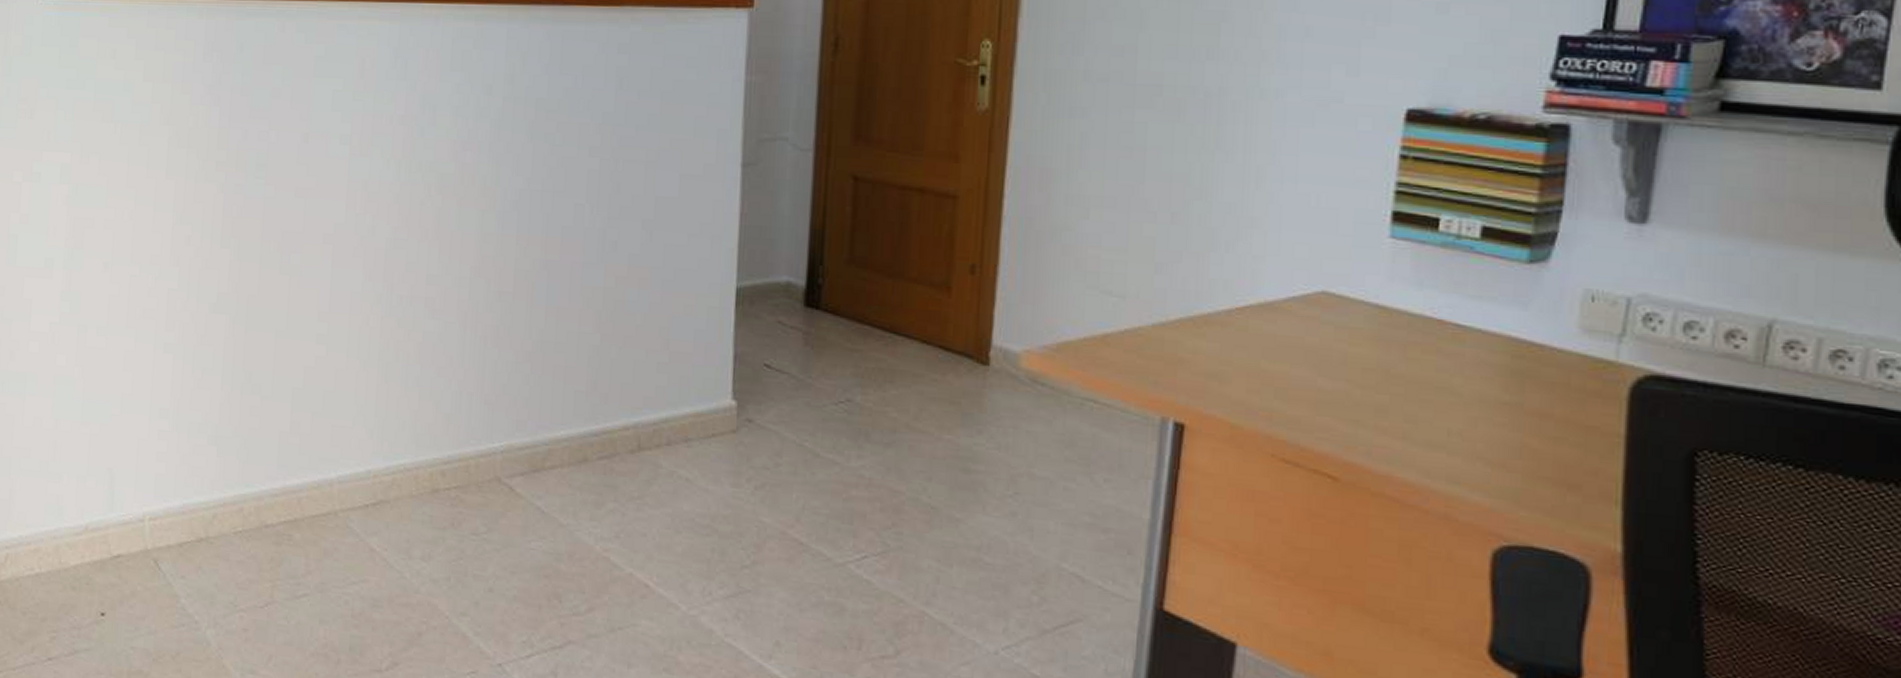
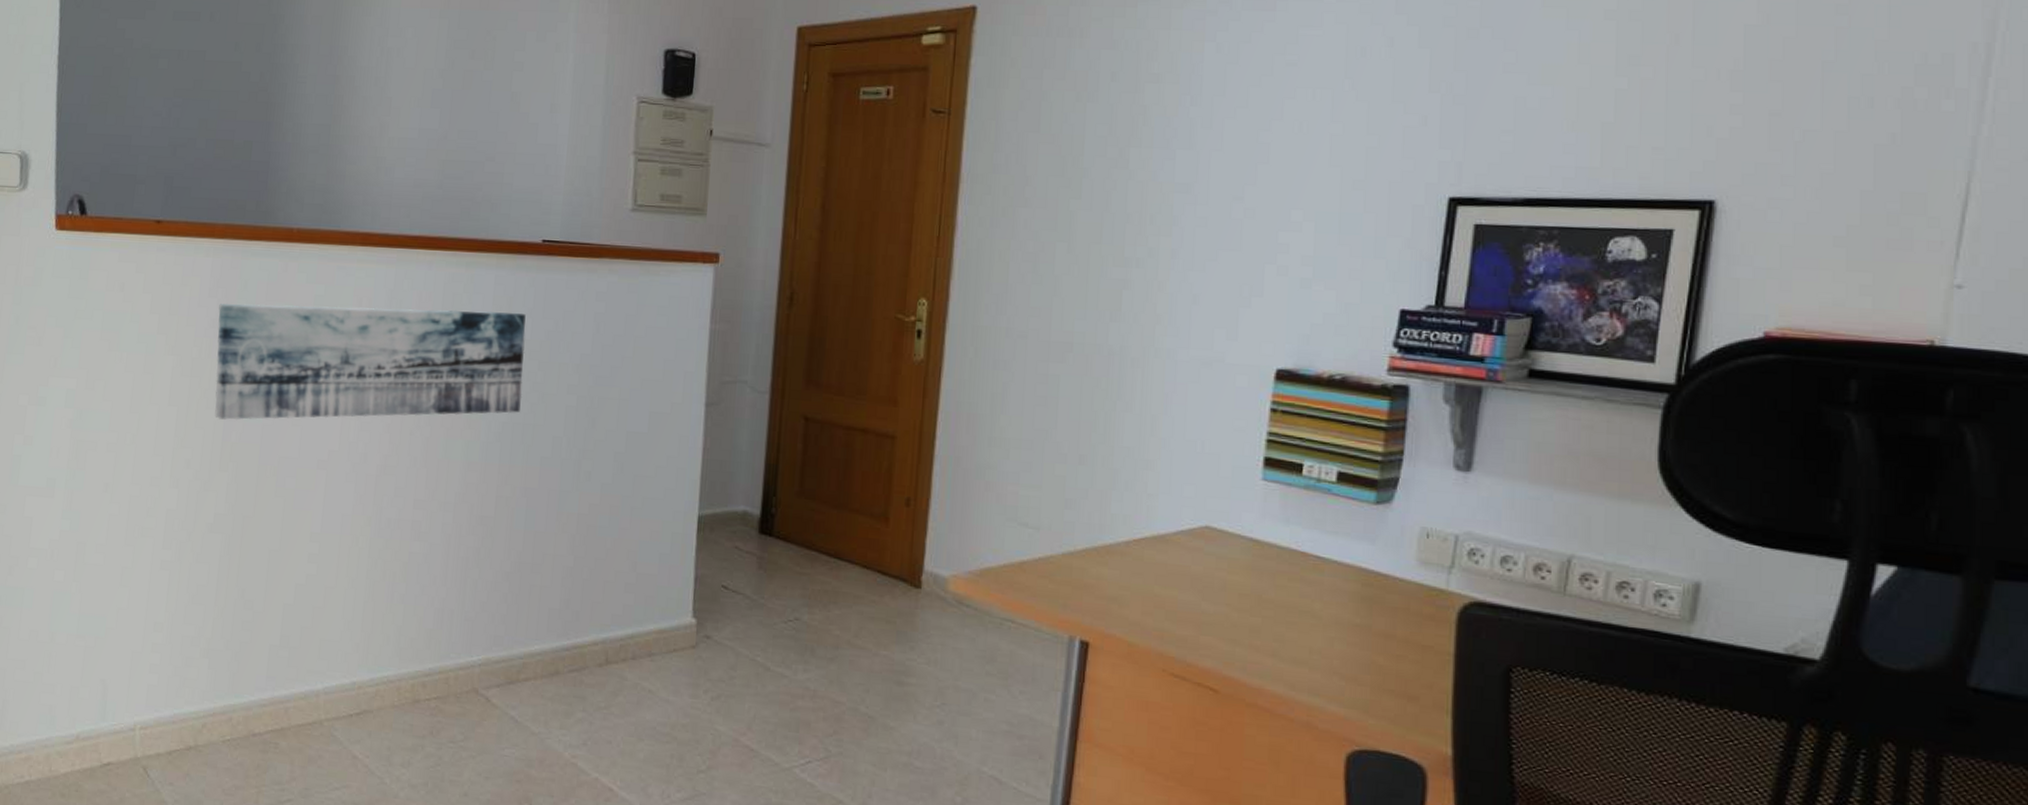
wall art: none [213,67,542,193] -> present [215,303,526,420]

